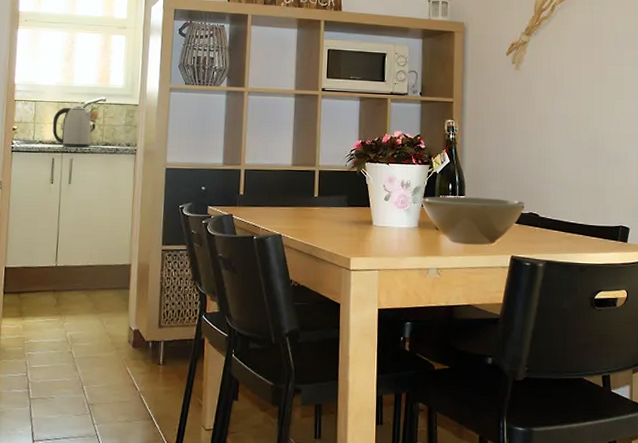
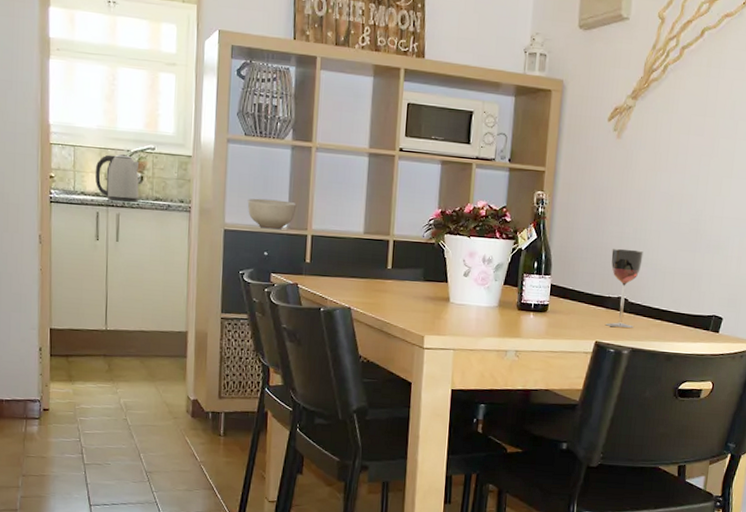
bowl: none [187,139,231,166] -> present [247,198,297,229]
bowl: present [422,196,526,245] -> none [503,274,615,329]
wineglass: none [519,168,549,242] -> present [606,248,643,329]

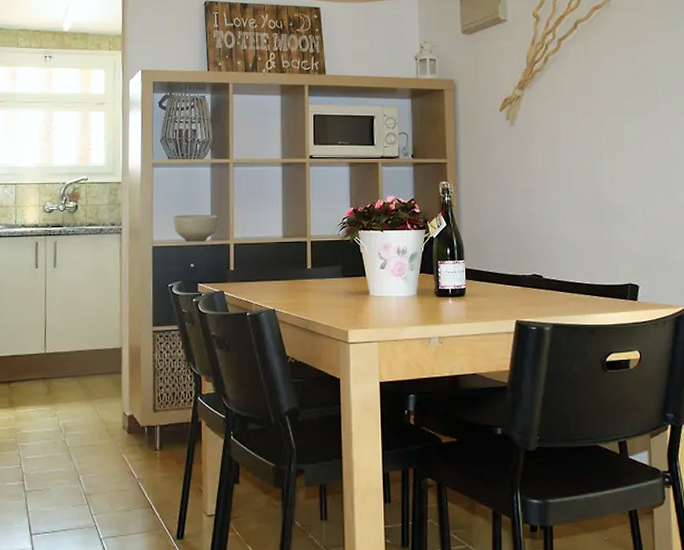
kettle: present [95,153,140,203] -> none [34,186,74,231]
wineglass: present [606,248,643,329] -> none [520,227,553,305]

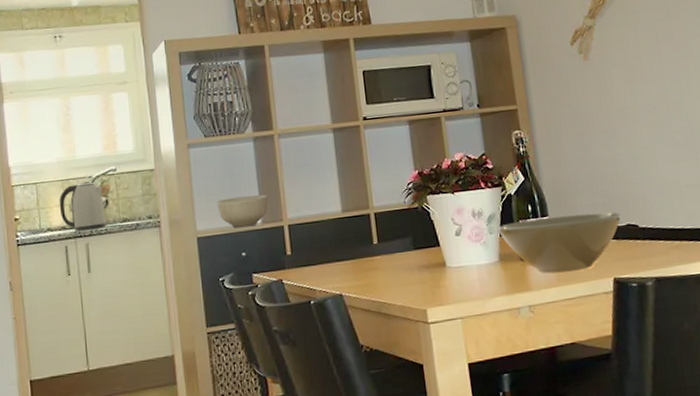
kettle: none [34,186,74,231] -> present [59,181,106,232]
bowl: none [419,260,528,311] -> present [498,212,621,274]

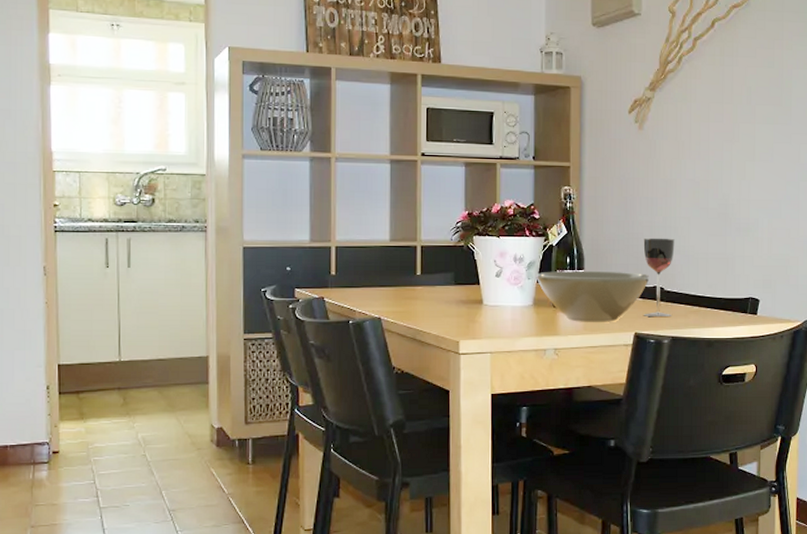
kettle: present [59,181,106,232] -> none [102,176,150,227]
bowl: present [216,194,268,228] -> none [266,213,318,243]
wineglass: none [607,170,653,259] -> present [643,238,675,318]

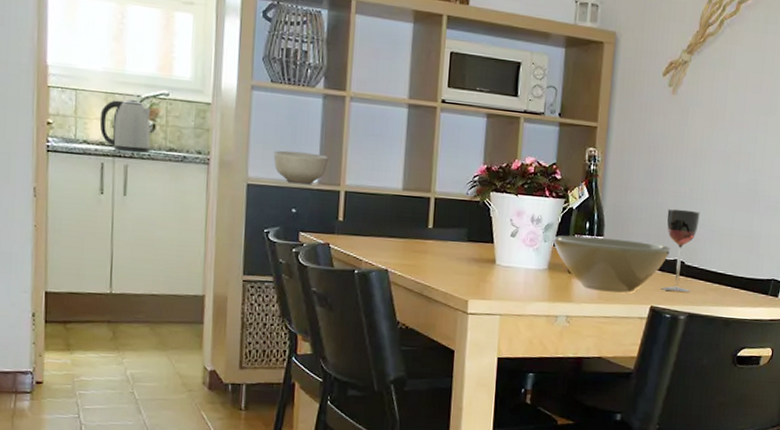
kettle: none [102,176,150,227] -> present [99,99,152,153]
bowl: none [266,213,318,243] -> present [273,150,329,184]

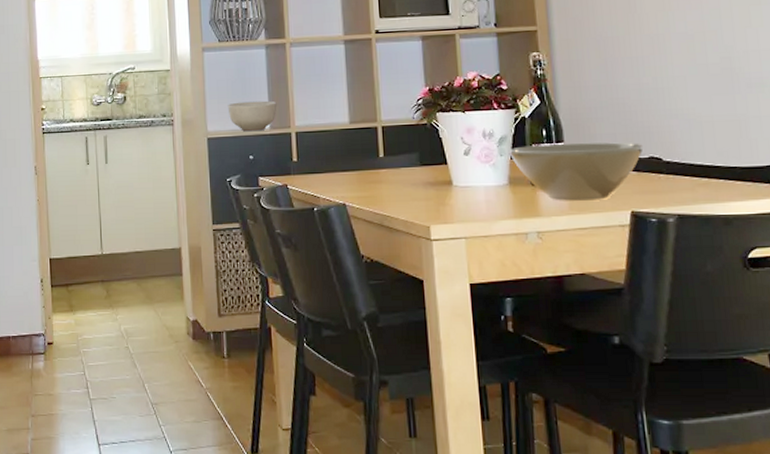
kettle: present [99,99,152,153] -> none [81,77,123,125]
wineglass: present [661,209,700,293] -> none [631,101,677,193]

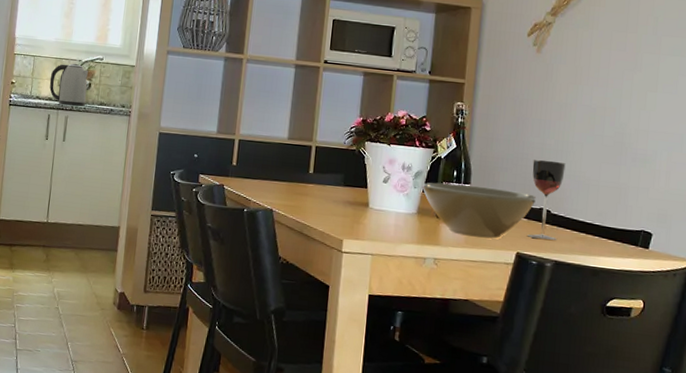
kettle: none [81,77,123,125] -> present [49,63,89,107]
bowl: present [227,100,277,132] -> none [181,104,227,133]
wineglass: none [631,101,677,193] -> present [527,159,566,241]

